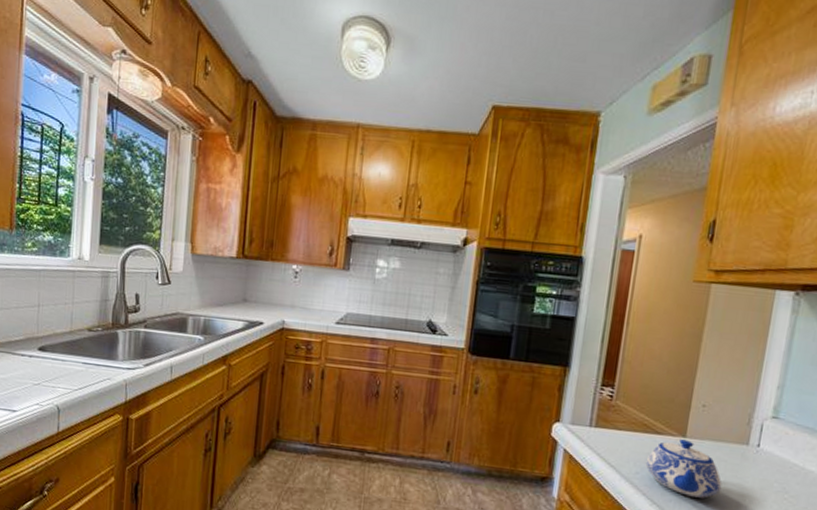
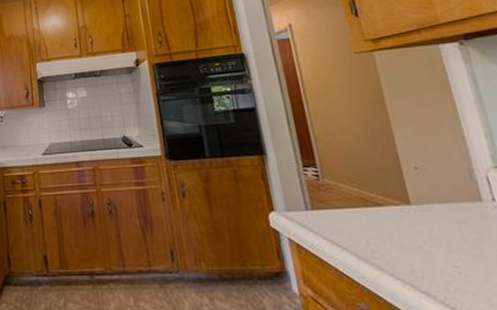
teapot: present [646,439,722,498] -> none [378,207,475,269]

